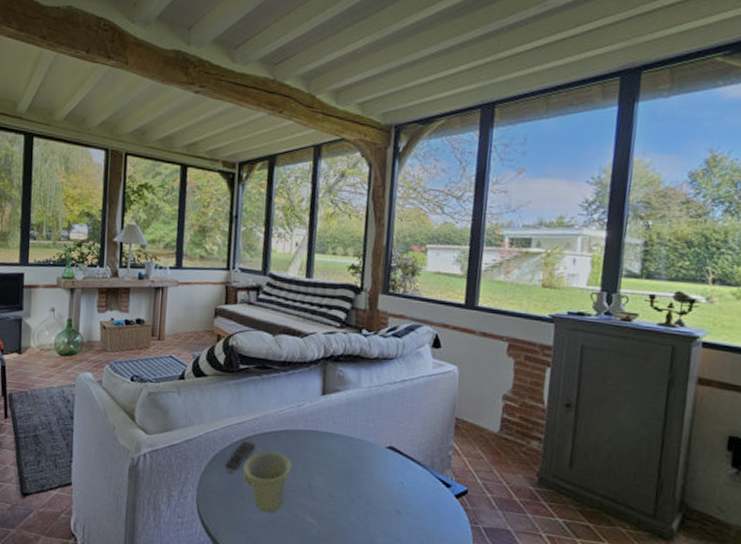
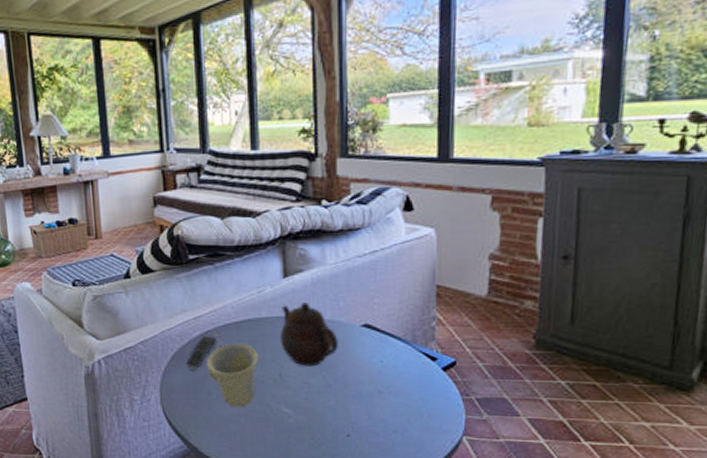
teapot: none [313,420,365,481] -> present [280,303,338,366]

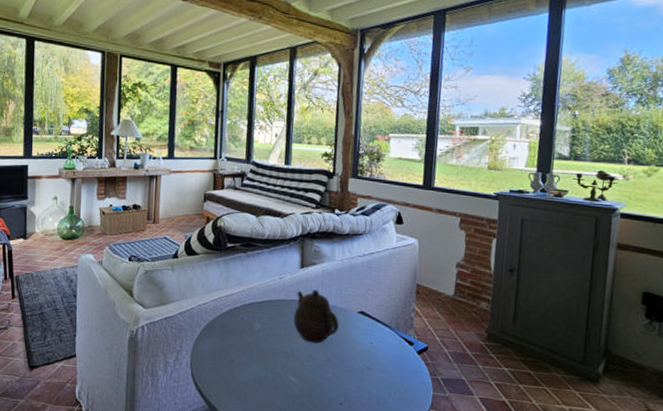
remote control: present [186,336,218,370] -> none [215,311,243,340]
cup: present [207,343,259,408] -> none [232,319,275,375]

